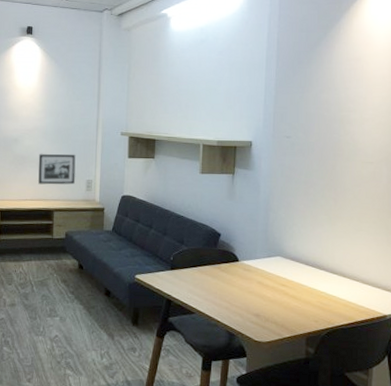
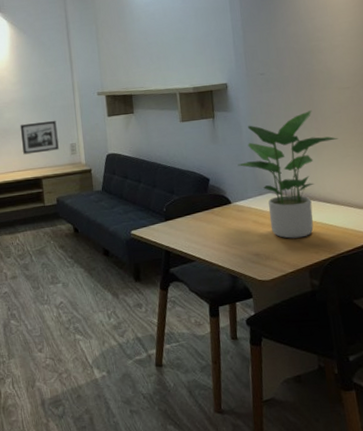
potted plant: none [250,180,354,305] -> present [237,110,338,239]

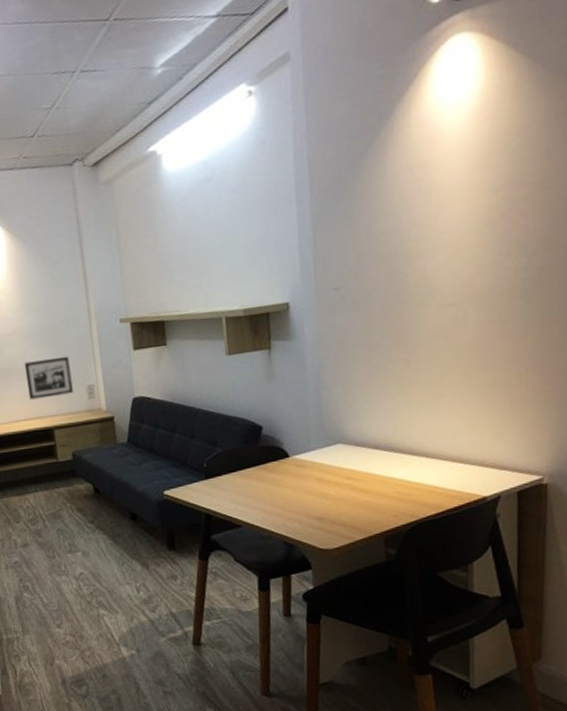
potted plant: present [237,110,338,239] -> none [299,336,434,500]

